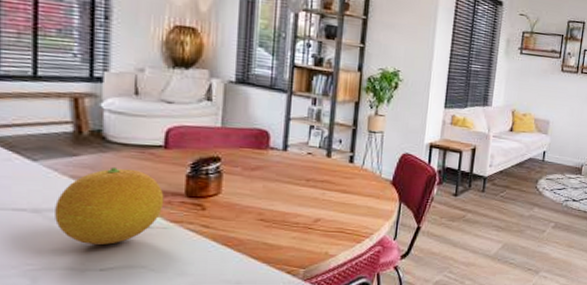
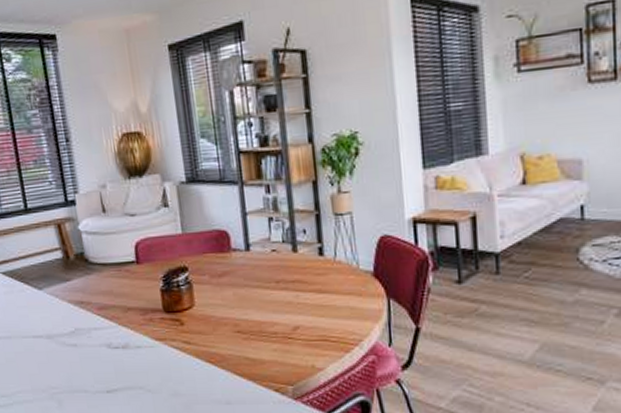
fruit: present [55,166,164,245] -> none [62,287,147,367]

